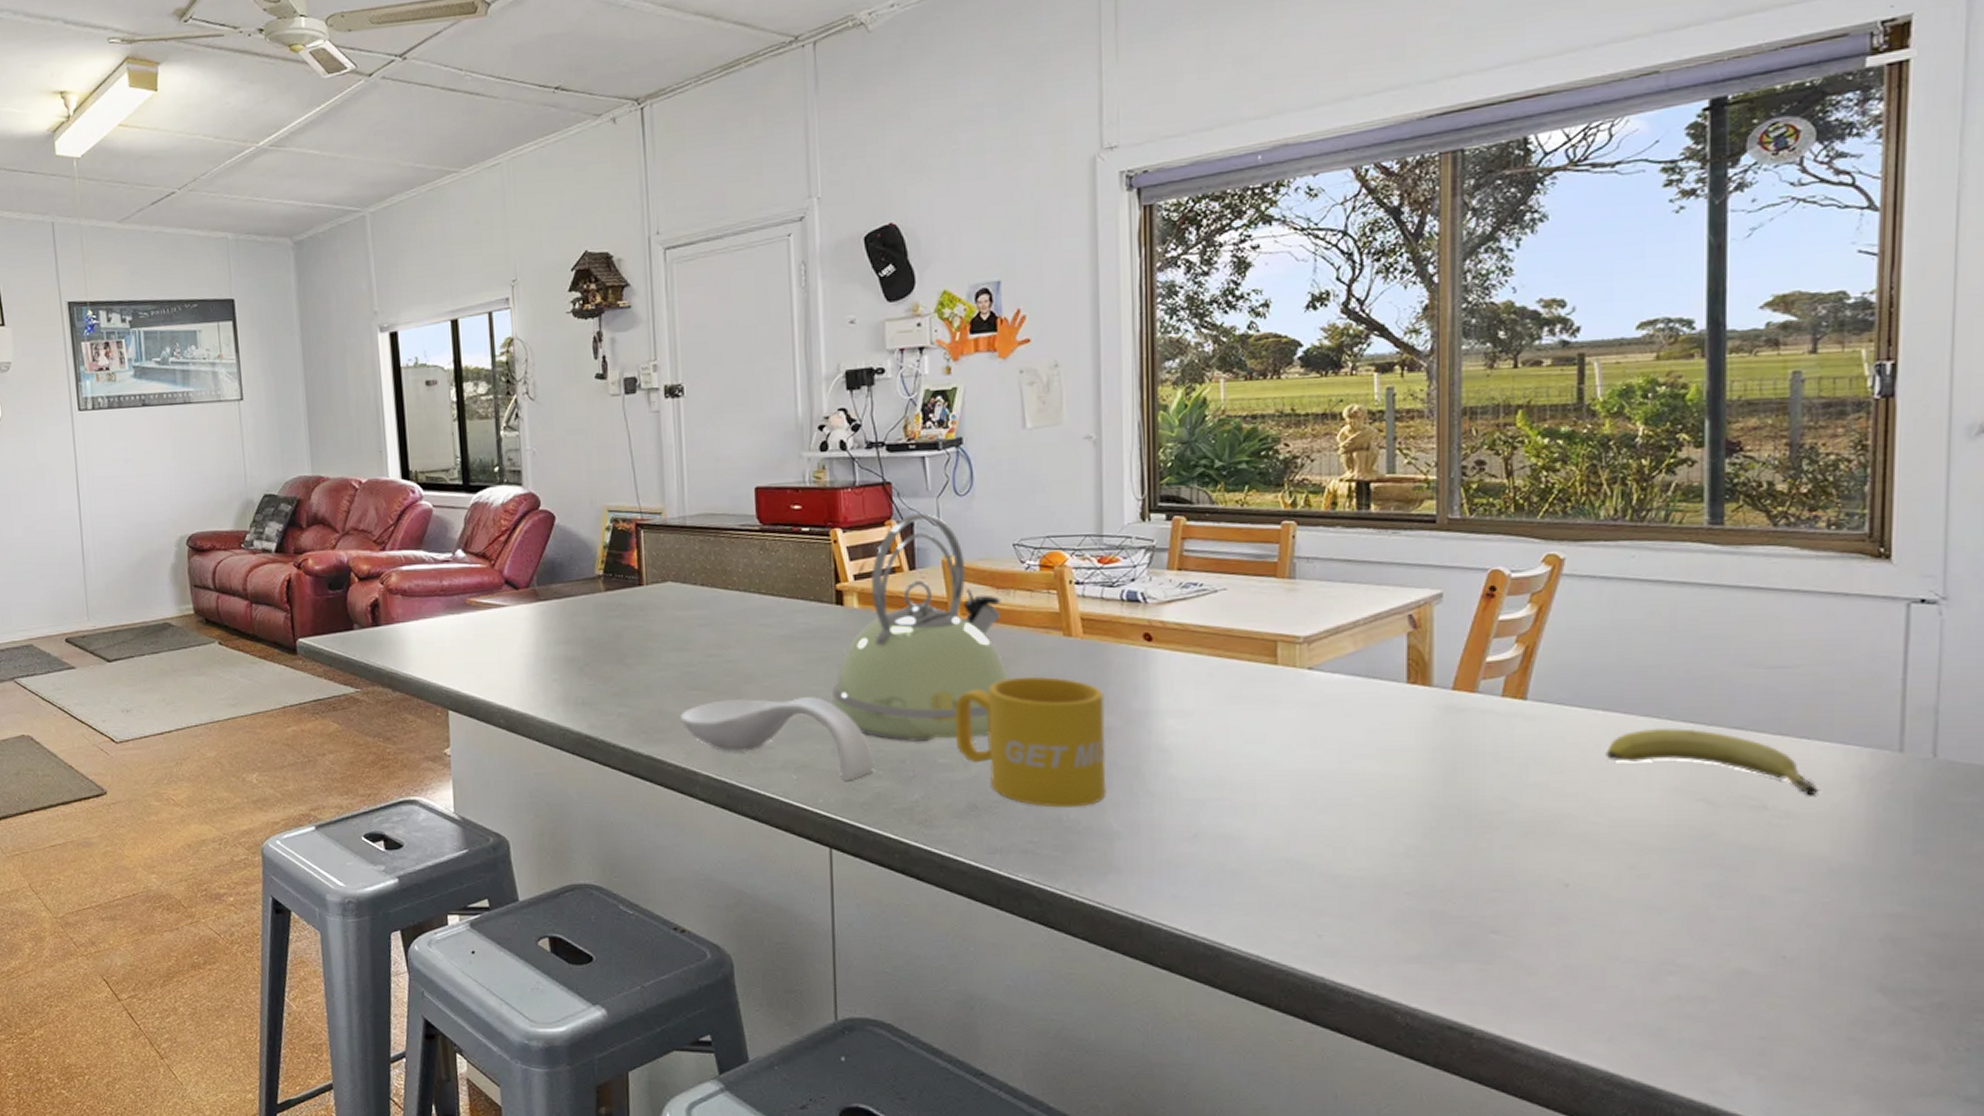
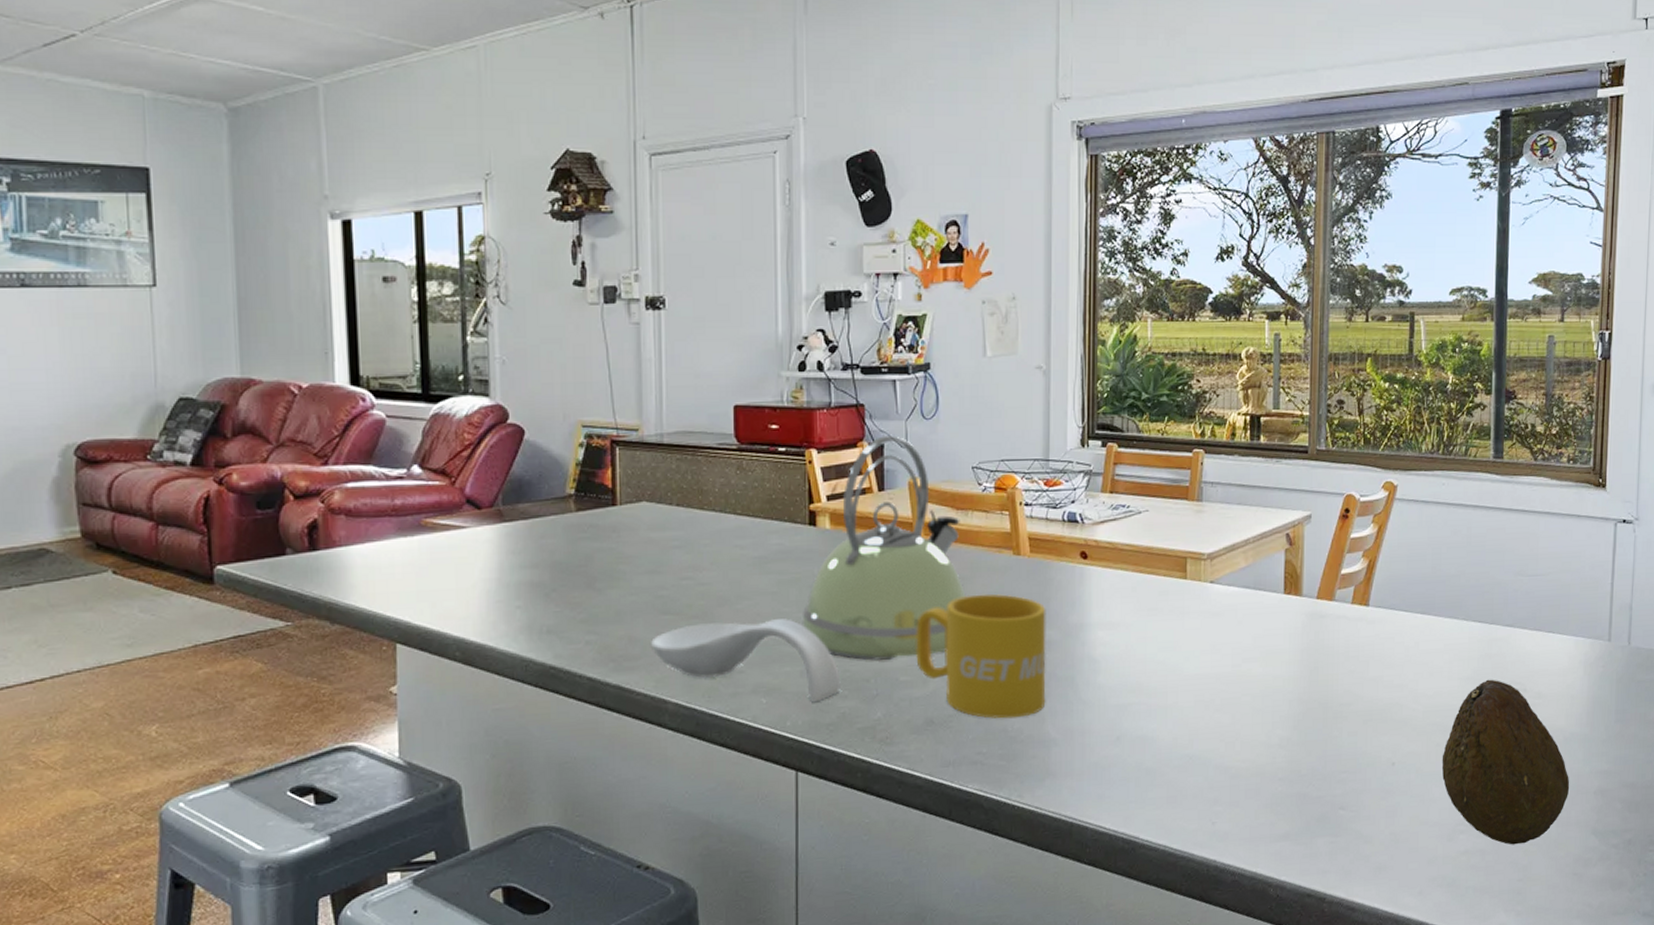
fruit: present [1605,727,1819,796] -> none [1422,626,1559,679]
fruit: none [1638,792,1840,995] -> present [1441,679,1570,845]

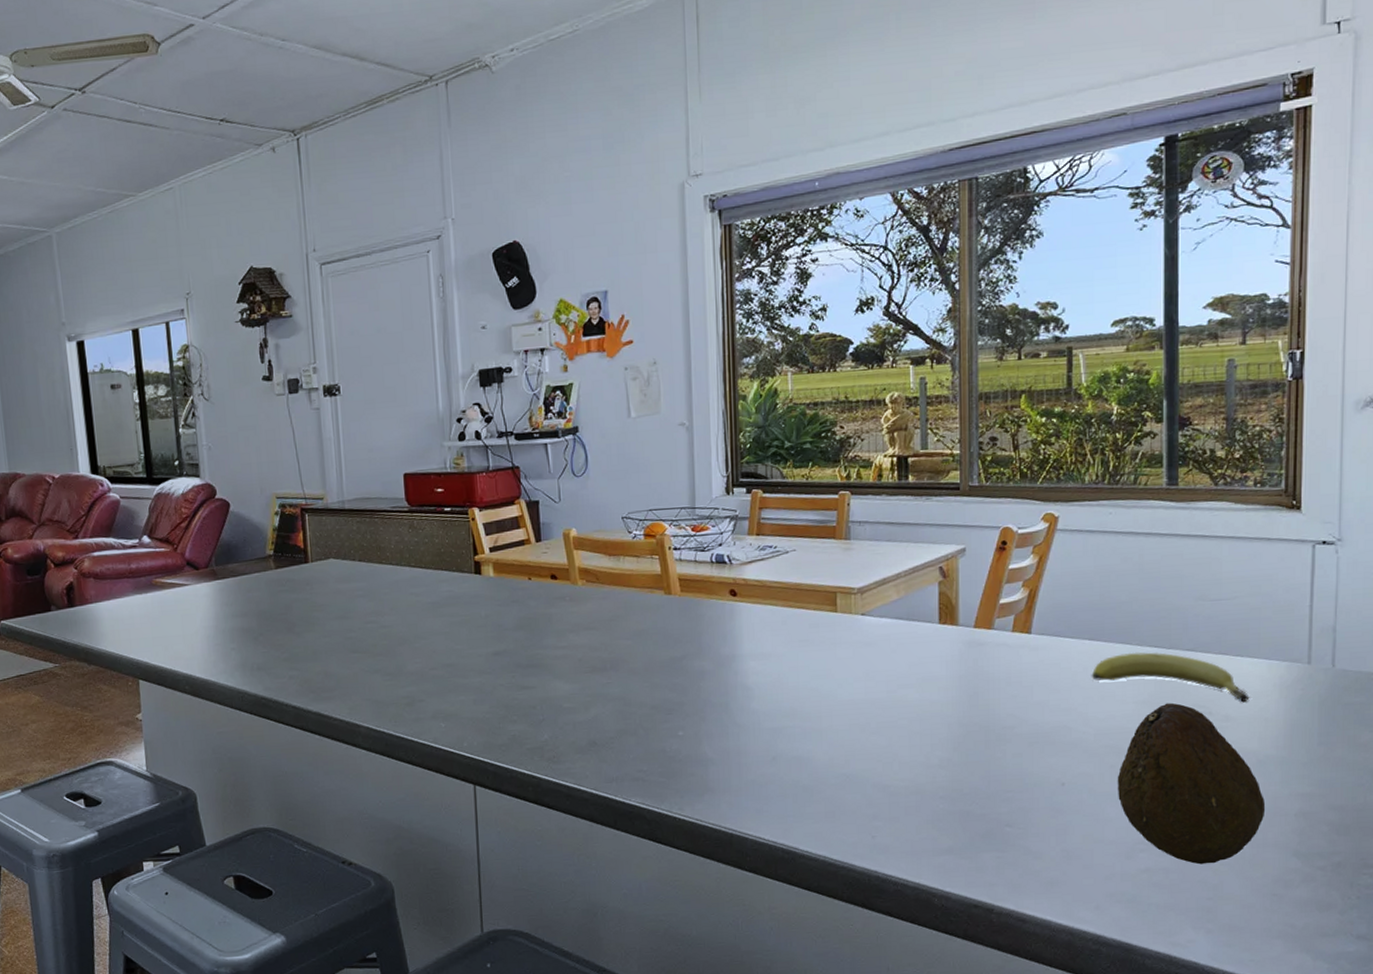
spoon rest: present [651,618,841,703] -> none [344,654,510,727]
kettle: present [802,436,966,661] -> none [472,493,622,690]
mug: present [916,594,1046,719] -> none [576,630,702,741]
fruit: none [1422,626,1559,679] -> present [1091,652,1250,703]

